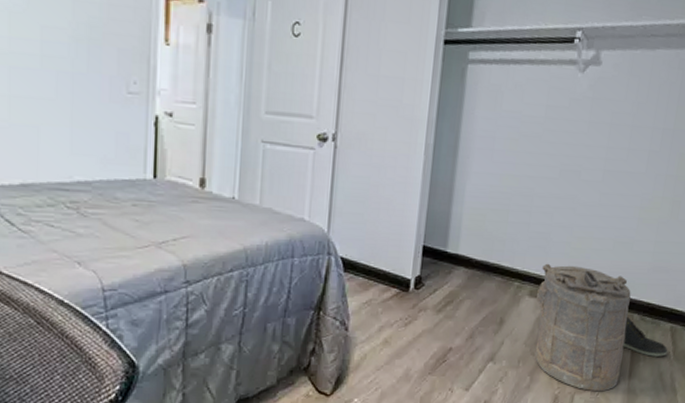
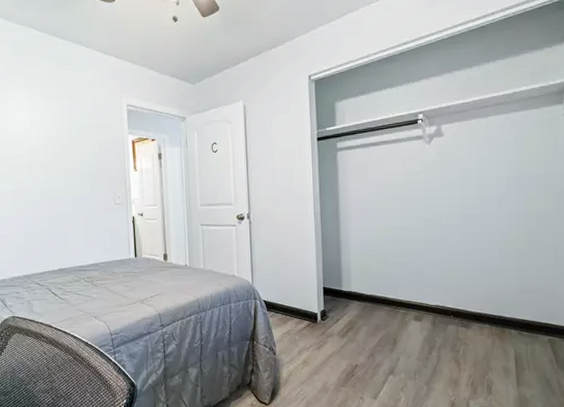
laundry hamper: present [535,263,631,392] -> none [420,293,508,398]
sneaker: present [622,316,668,357] -> none [504,332,551,366]

